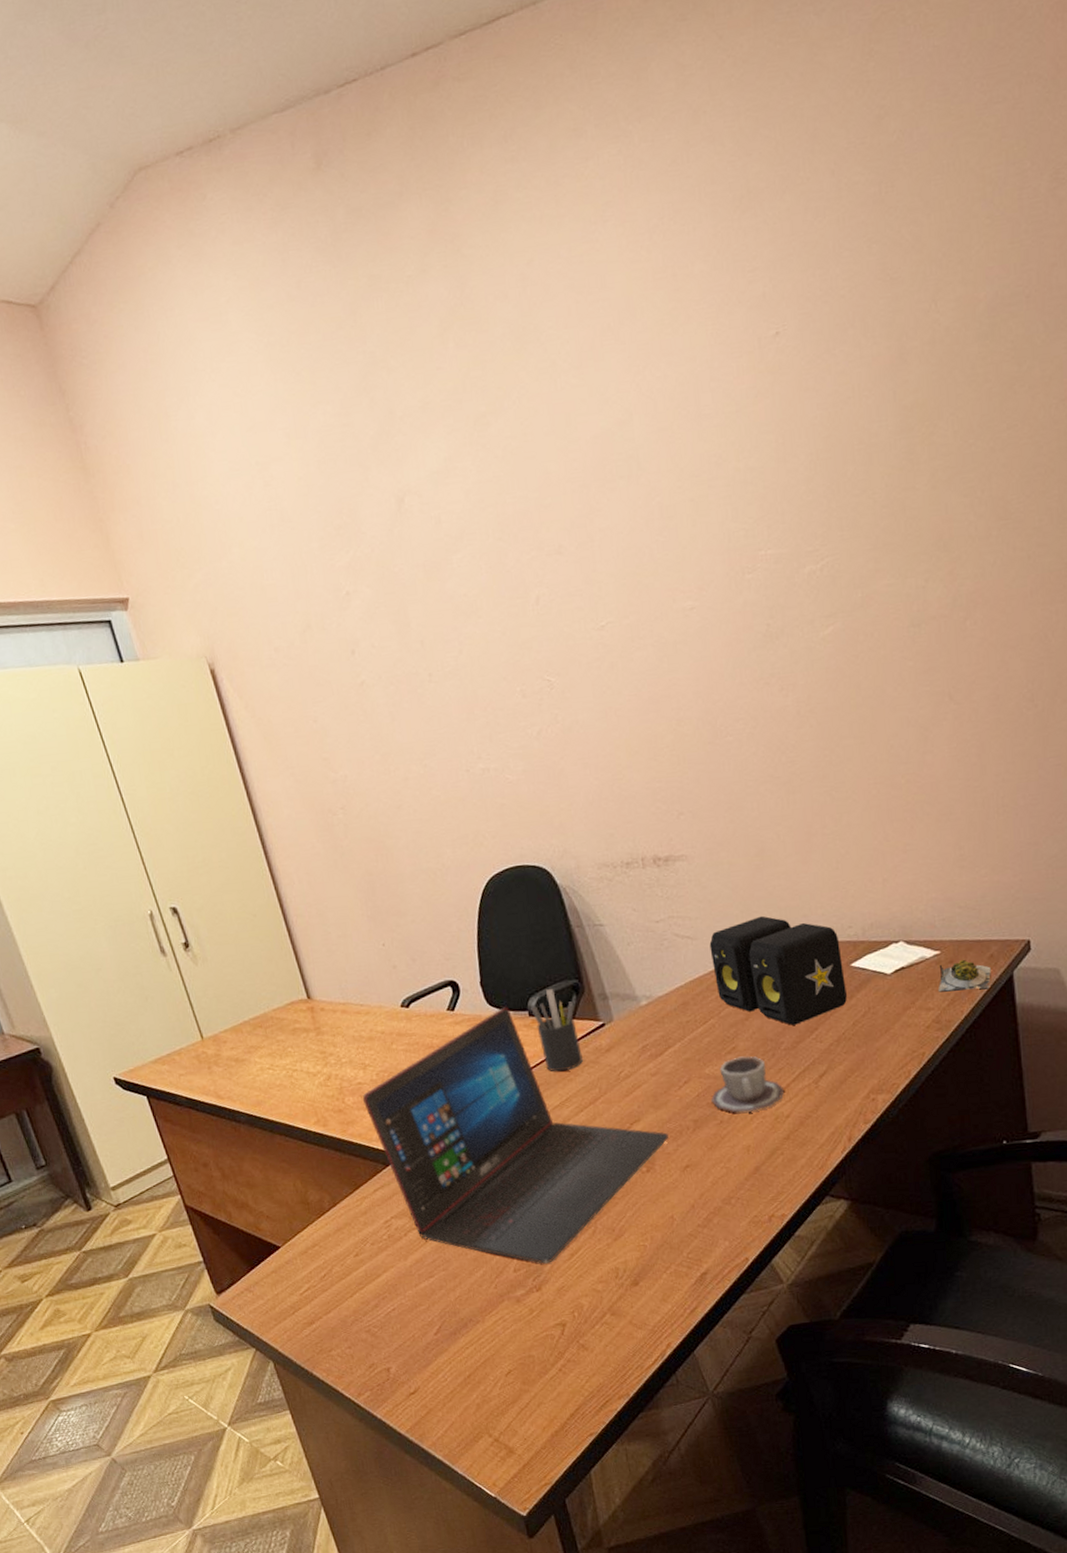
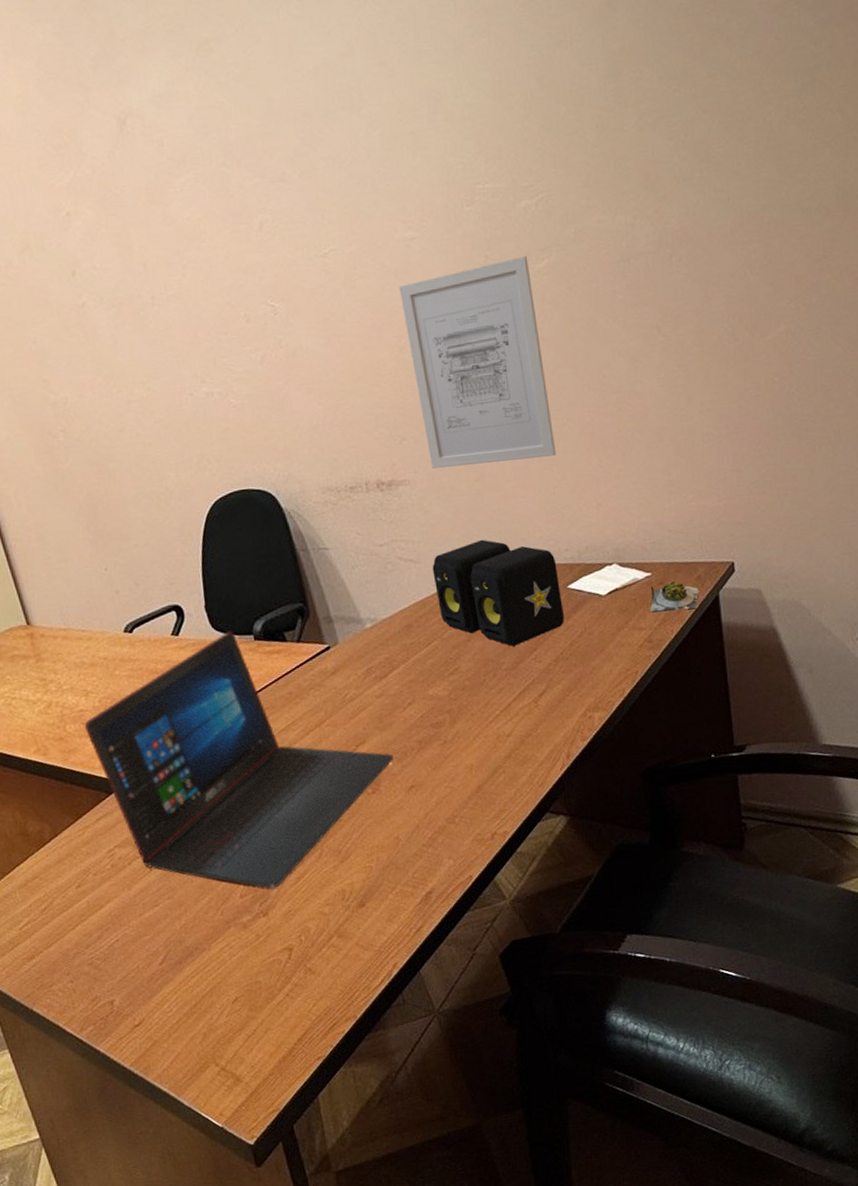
pen holder: present [531,989,583,1072] -> none [256,612,308,696]
wall art: none [678,623,841,845] -> present [399,255,557,470]
cup: present [711,1056,785,1113] -> none [435,677,506,733]

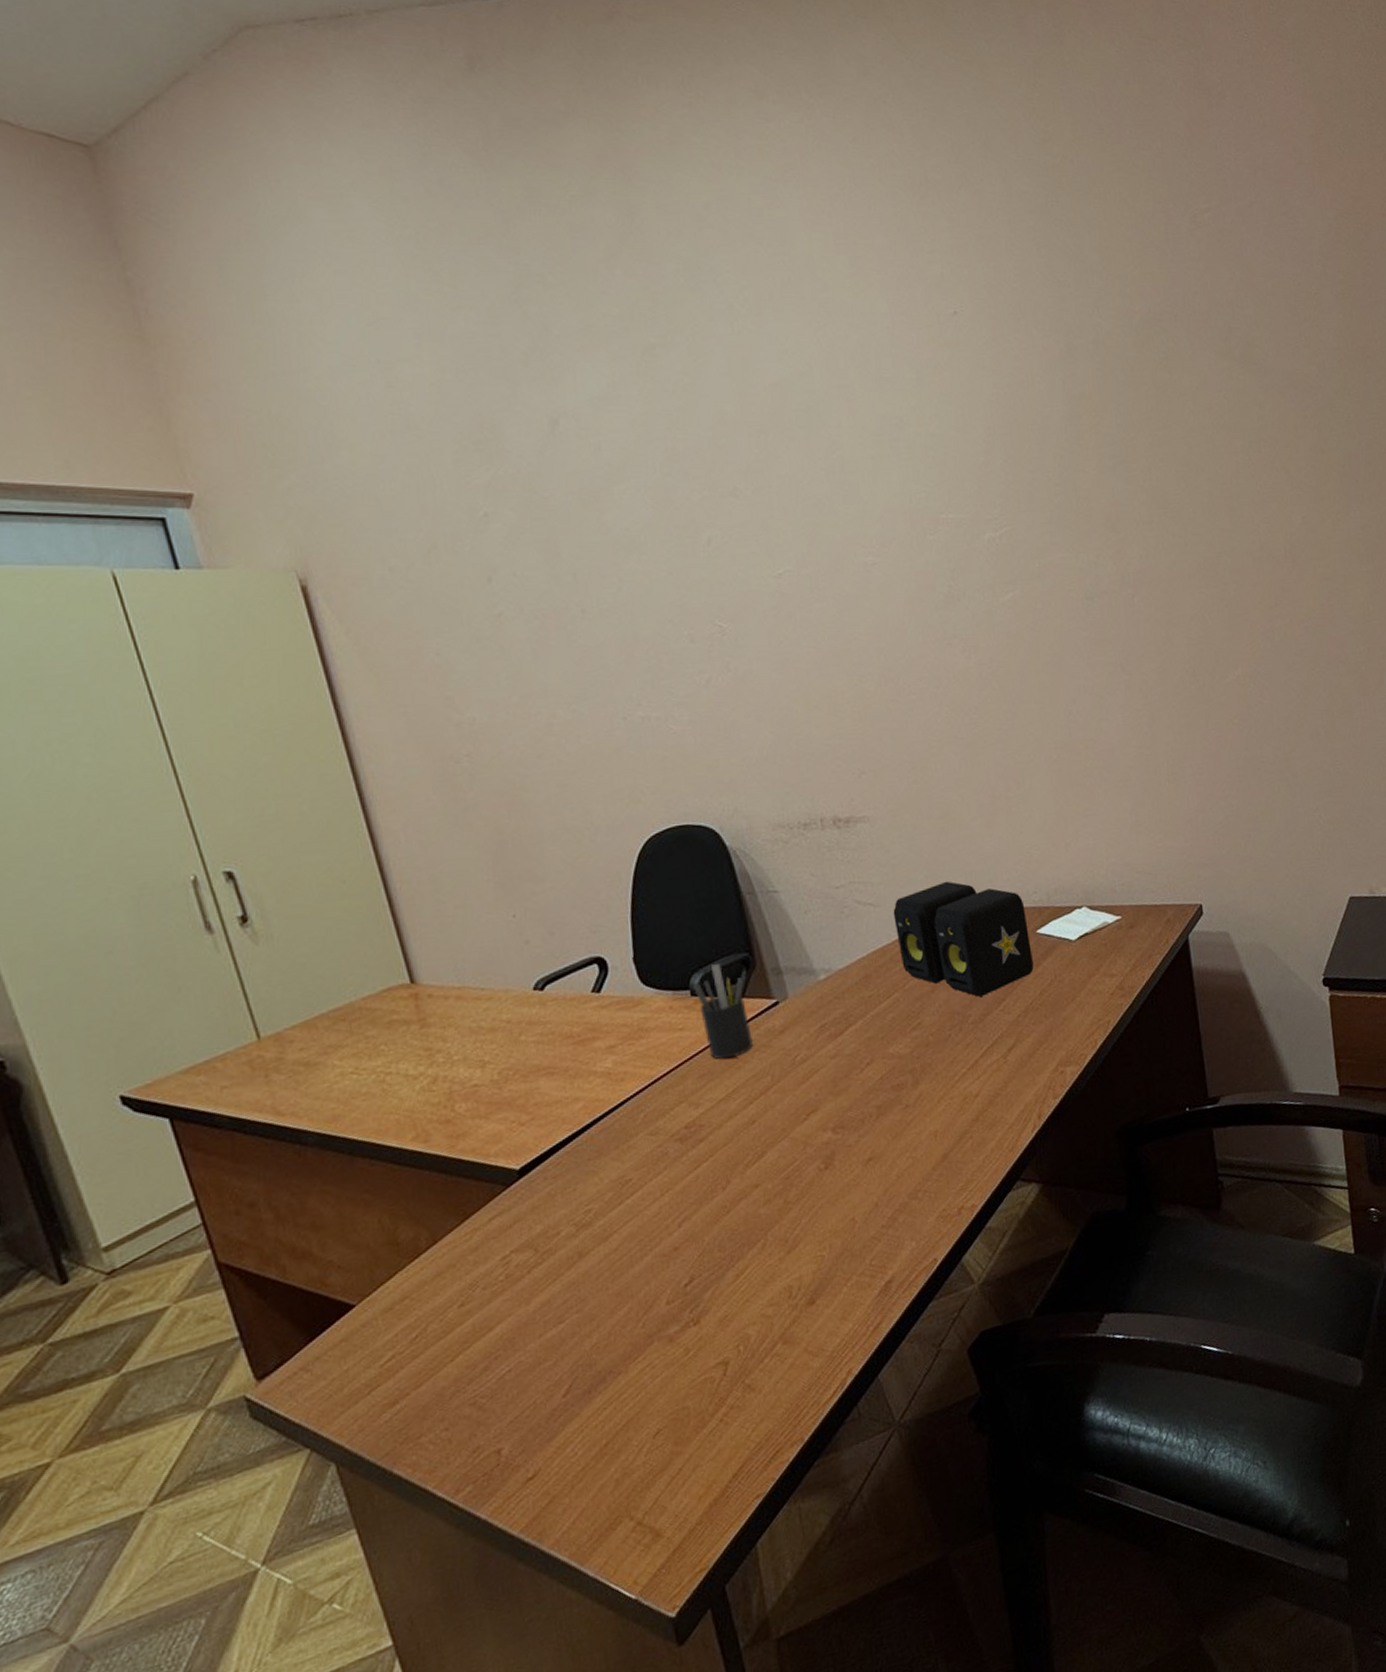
laptop: present [84,631,394,889] -> none [478,986,849,1291]
pen holder: none [256,612,308,696] -> present [693,964,753,1060]
wall art: present [399,255,557,470] -> none [859,588,1024,806]
succulent plant: present [650,580,699,613] -> none [1121,924,1169,958]

